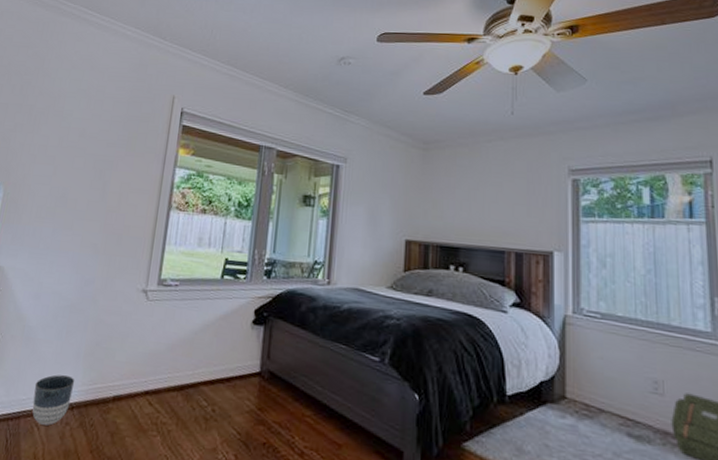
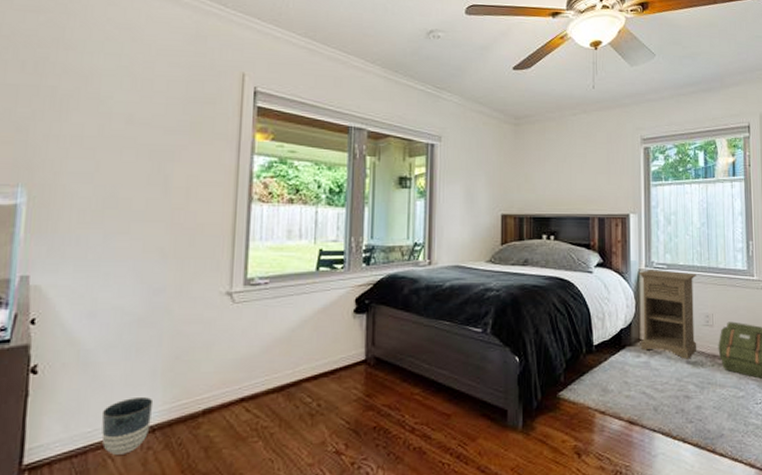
nightstand: none [564,317,642,431] -> present [639,270,697,359]

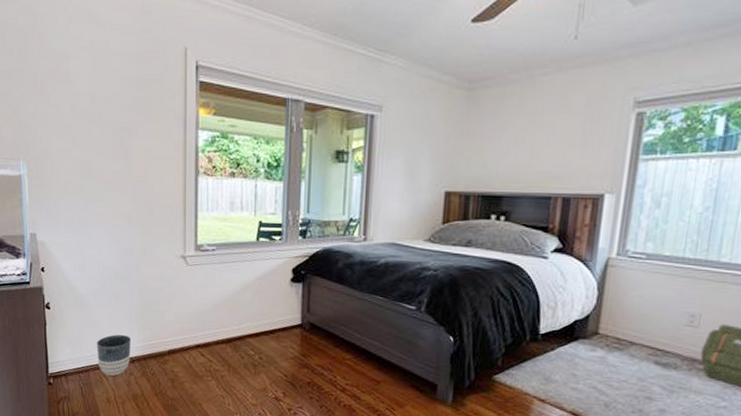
nightstand: present [639,270,697,359] -> none [598,259,686,360]

